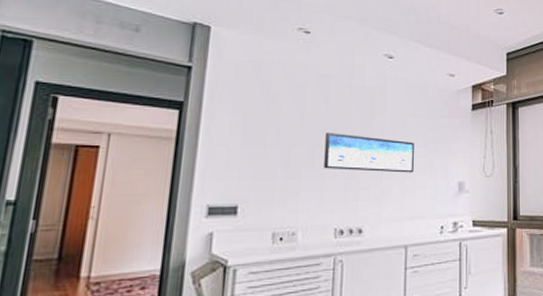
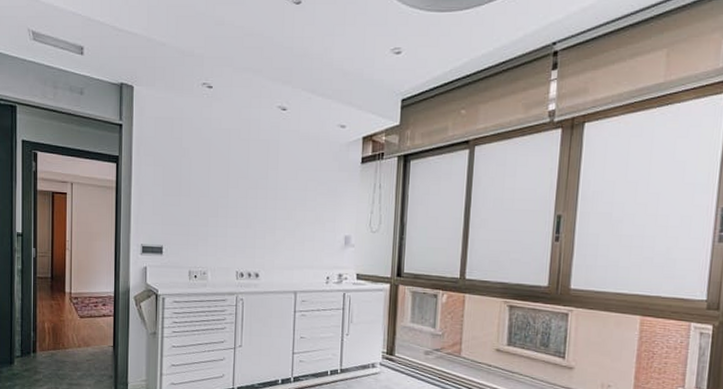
wall art: present [324,133,414,173] -> none [227,185,304,225]

